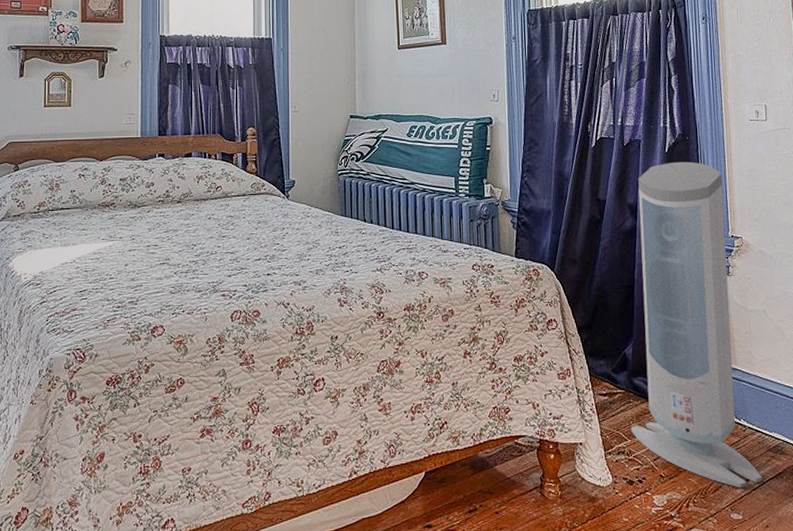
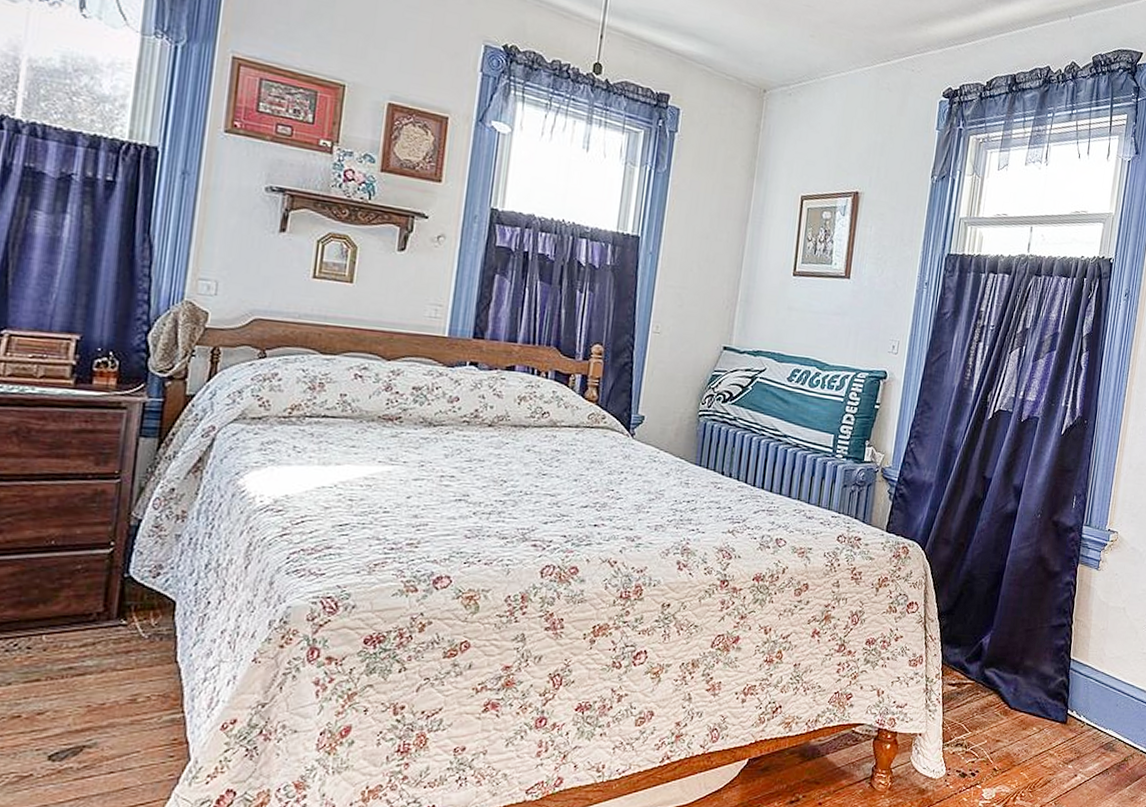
air purifier: present [630,161,763,489] -> none [973,445,1112,783]

